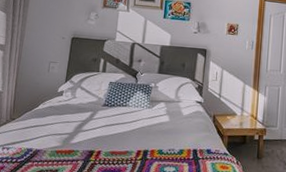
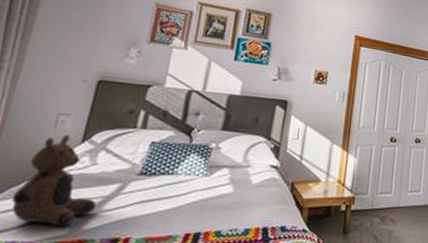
teddy bear: none [27,76,78,140] -> present [11,134,97,226]

